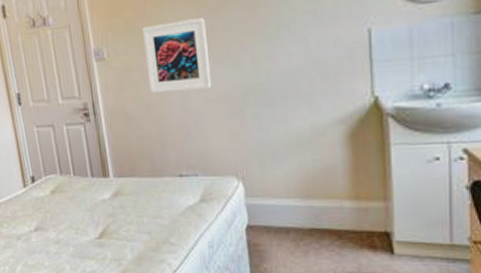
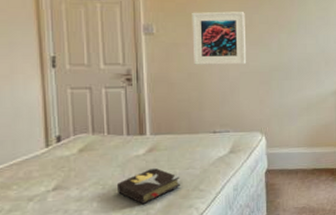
hardback book: none [87,214,151,253] -> present [116,167,181,204]

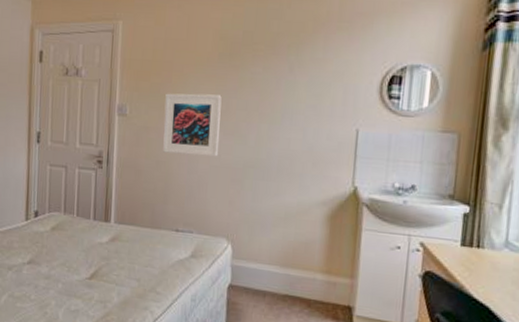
hardback book: present [116,167,181,204] -> none [79,258,139,295]

